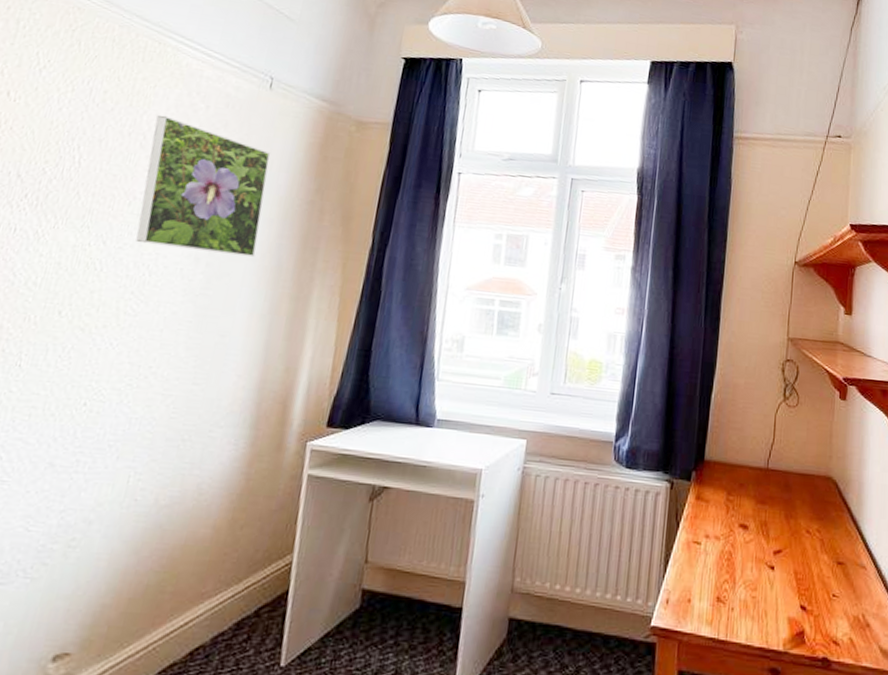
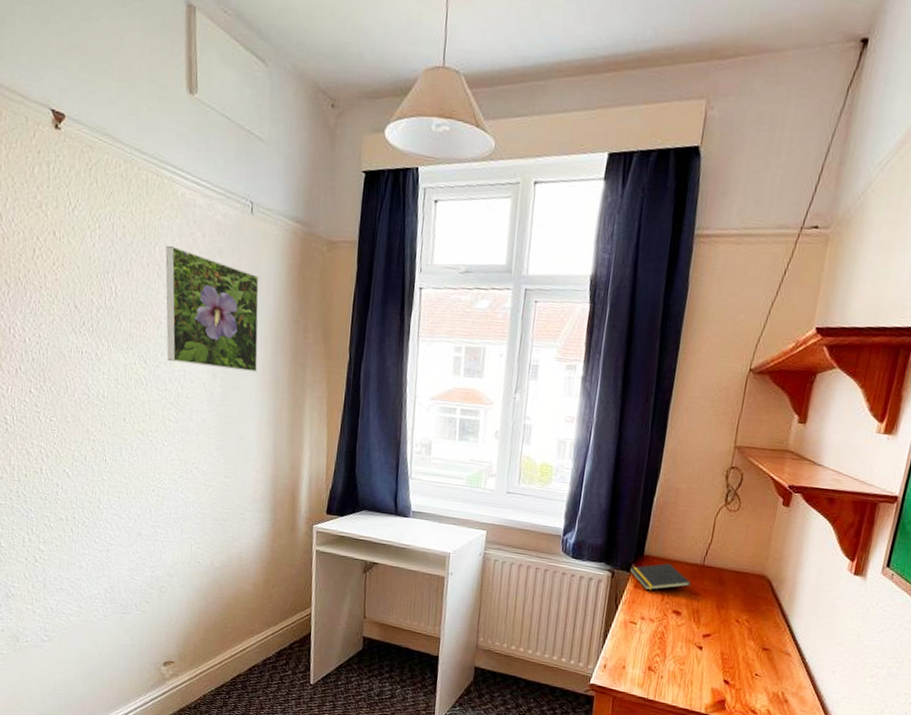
notepad: none [690,468,756,502] -> present [629,563,691,591]

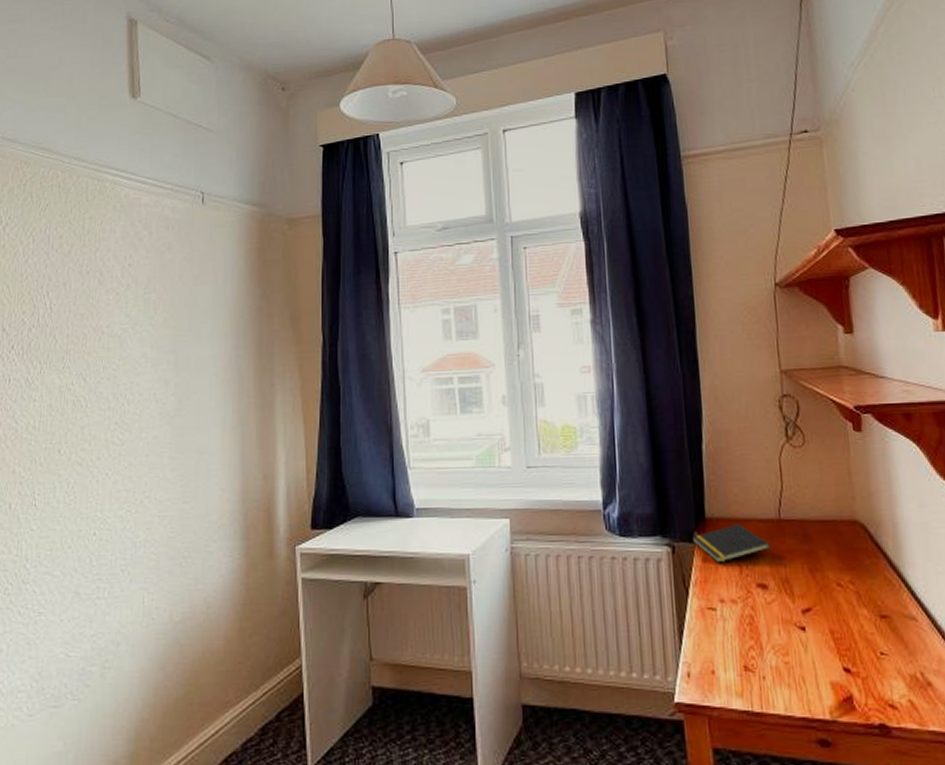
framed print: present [165,245,259,373] -> none [108,249,217,375]

